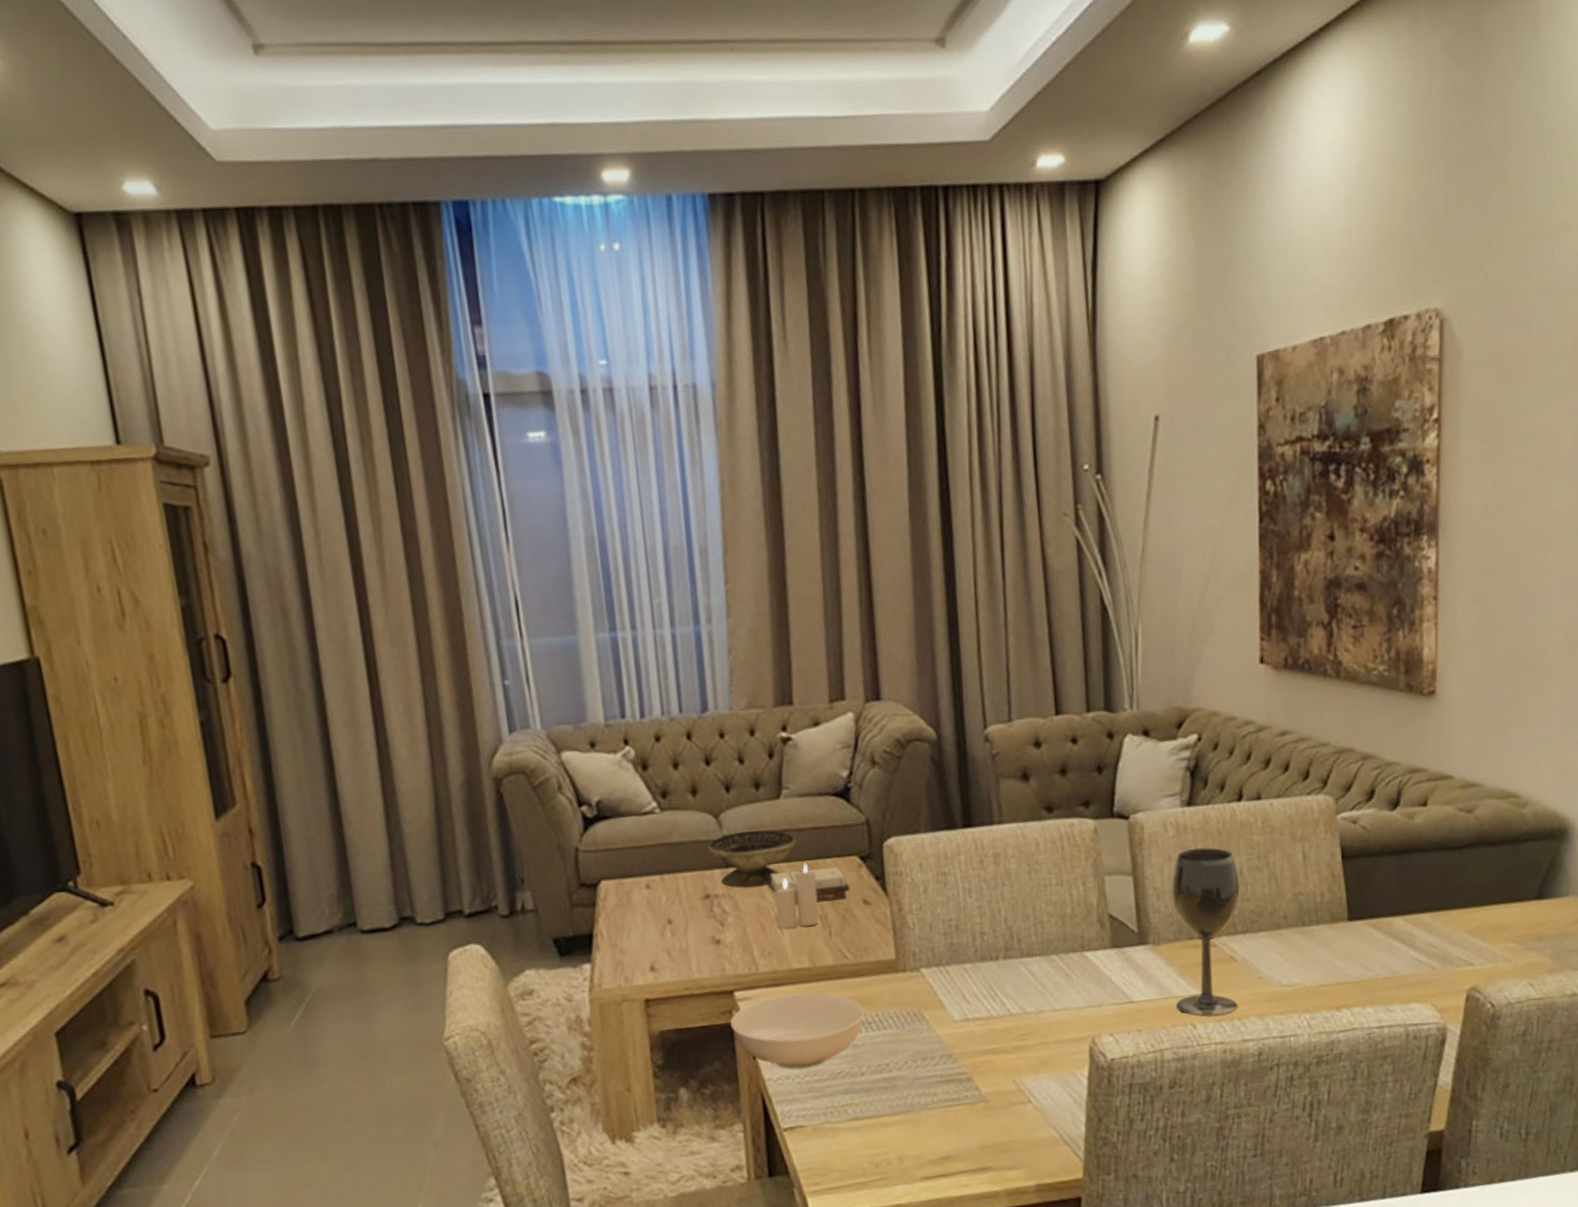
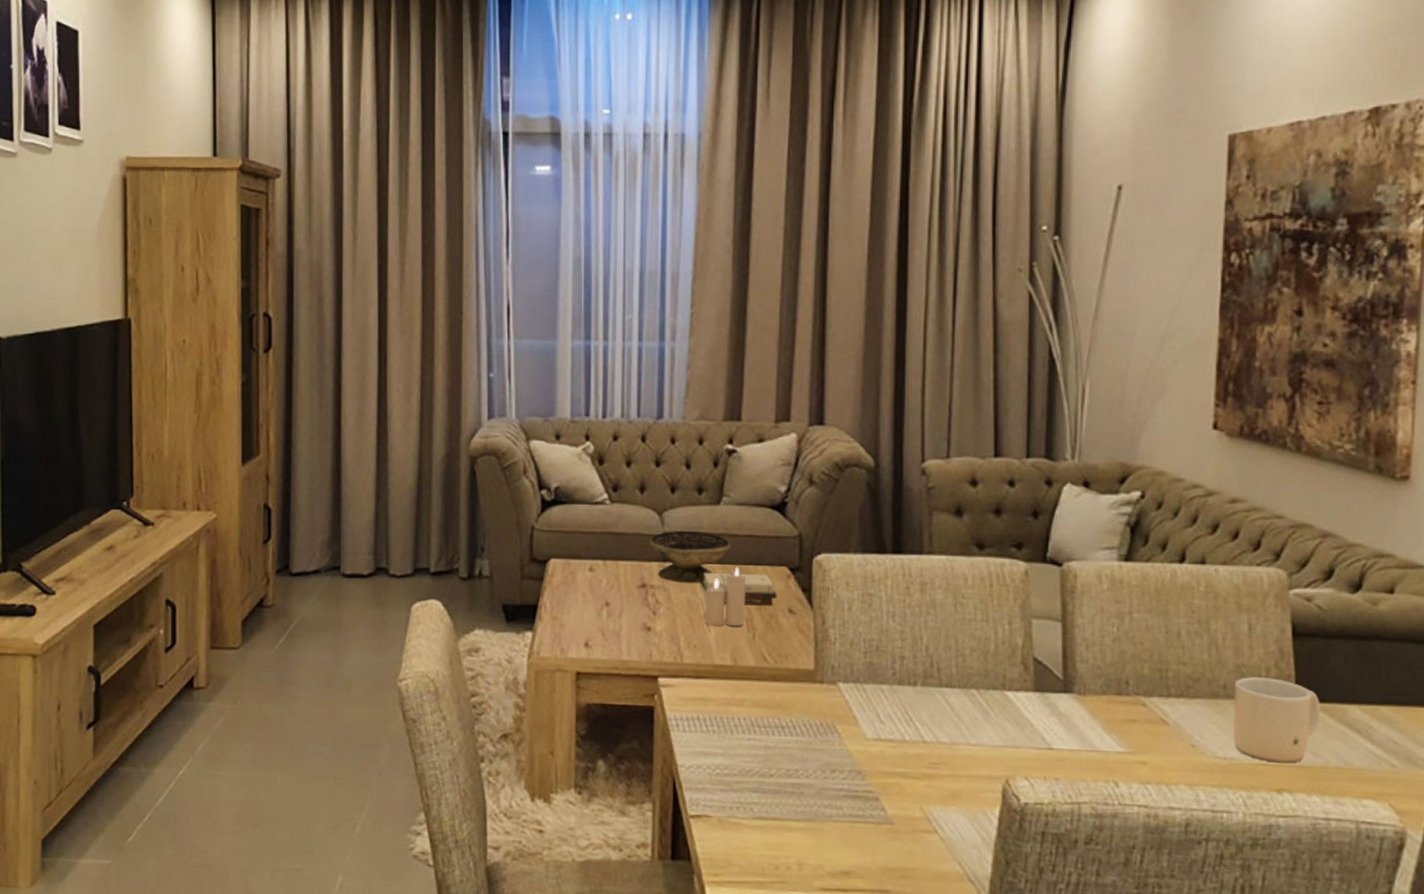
bowl: present [729,992,865,1069] -> none [651,687,779,761]
wine glass: present [1171,847,1240,1018] -> none [1099,604,1176,779]
mug: none [1293,901,1370,983] -> present [1233,677,1321,764]

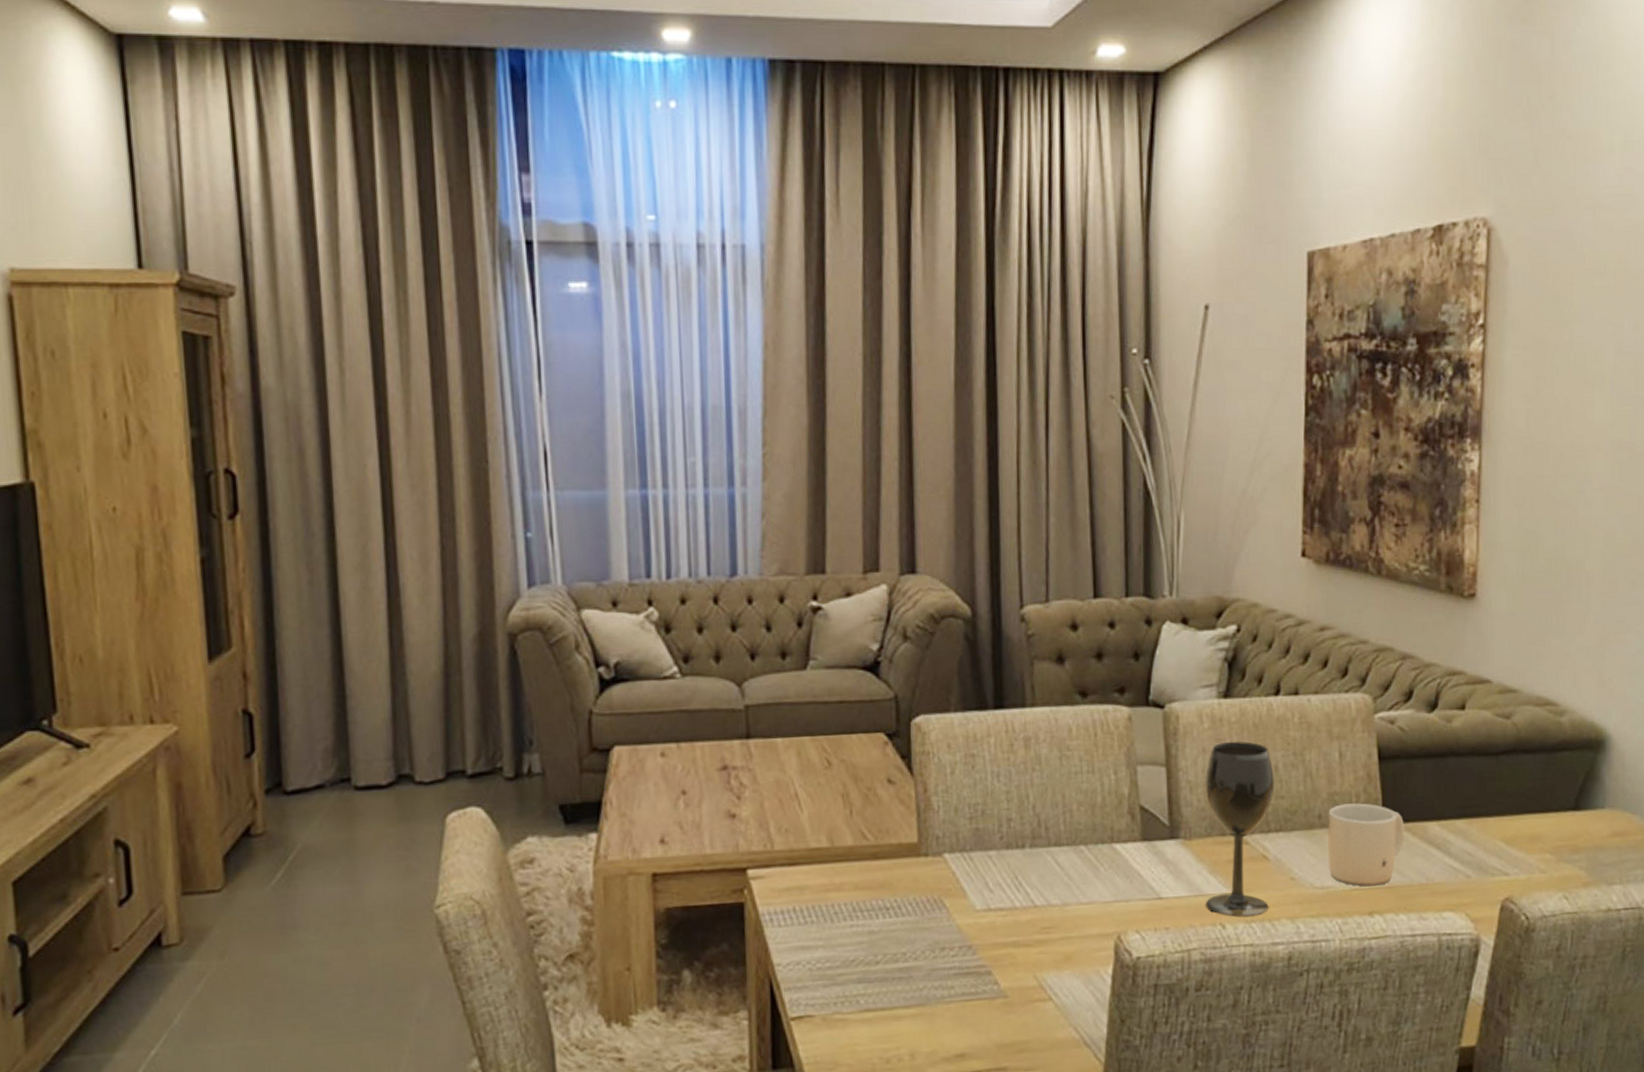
decorative bowl: present [649,530,731,583] -> none [729,701,822,761]
books: present [700,573,777,606] -> none [788,744,875,781]
candle: present [705,566,746,627] -> none [795,737,840,806]
wine glass: none [1099,604,1176,779] -> present [1204,741,1274,918]

